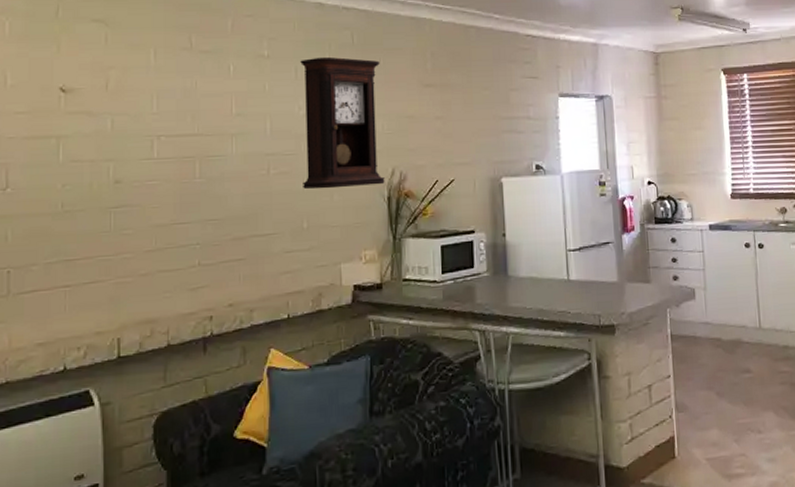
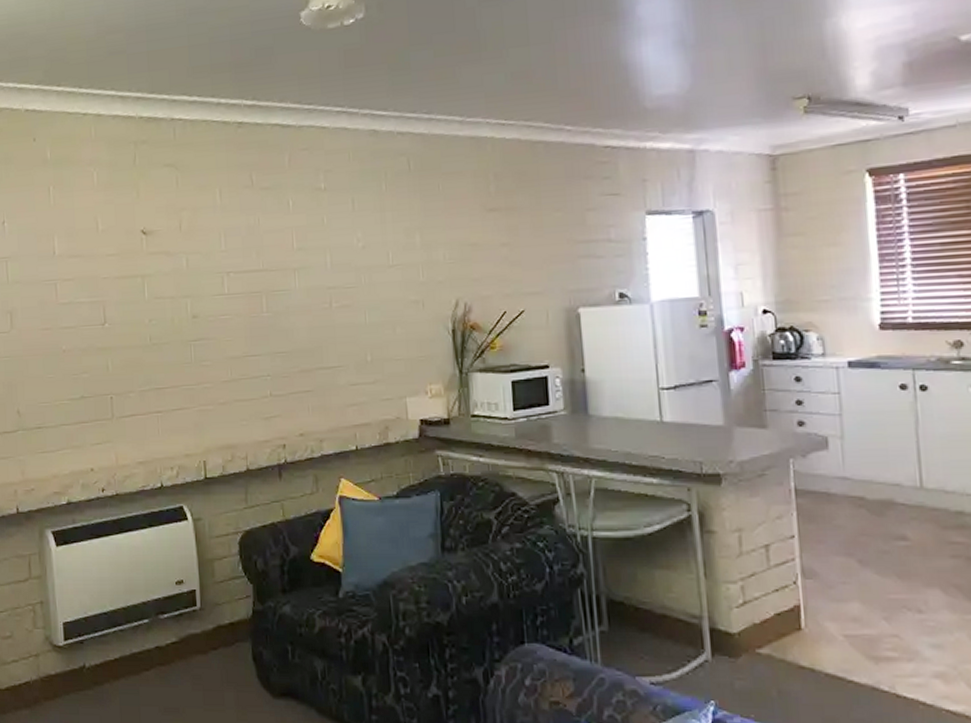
pendulum clock: present [300,56,385,190] -> none [357,185,449,323]

